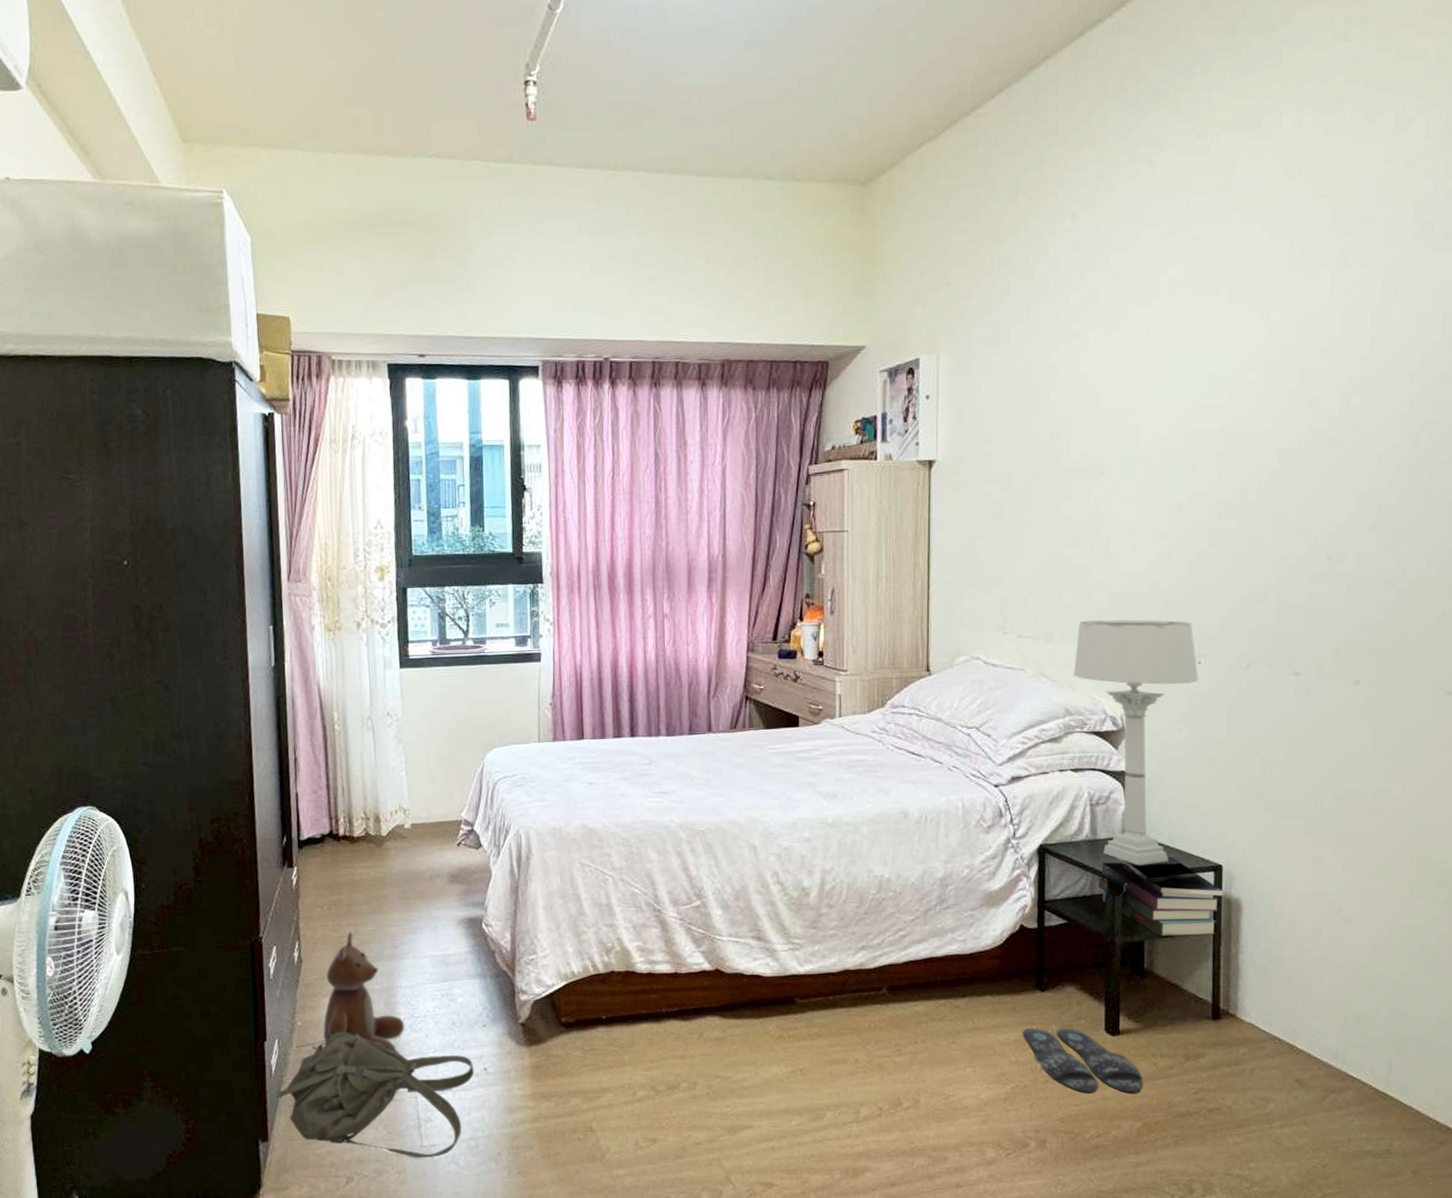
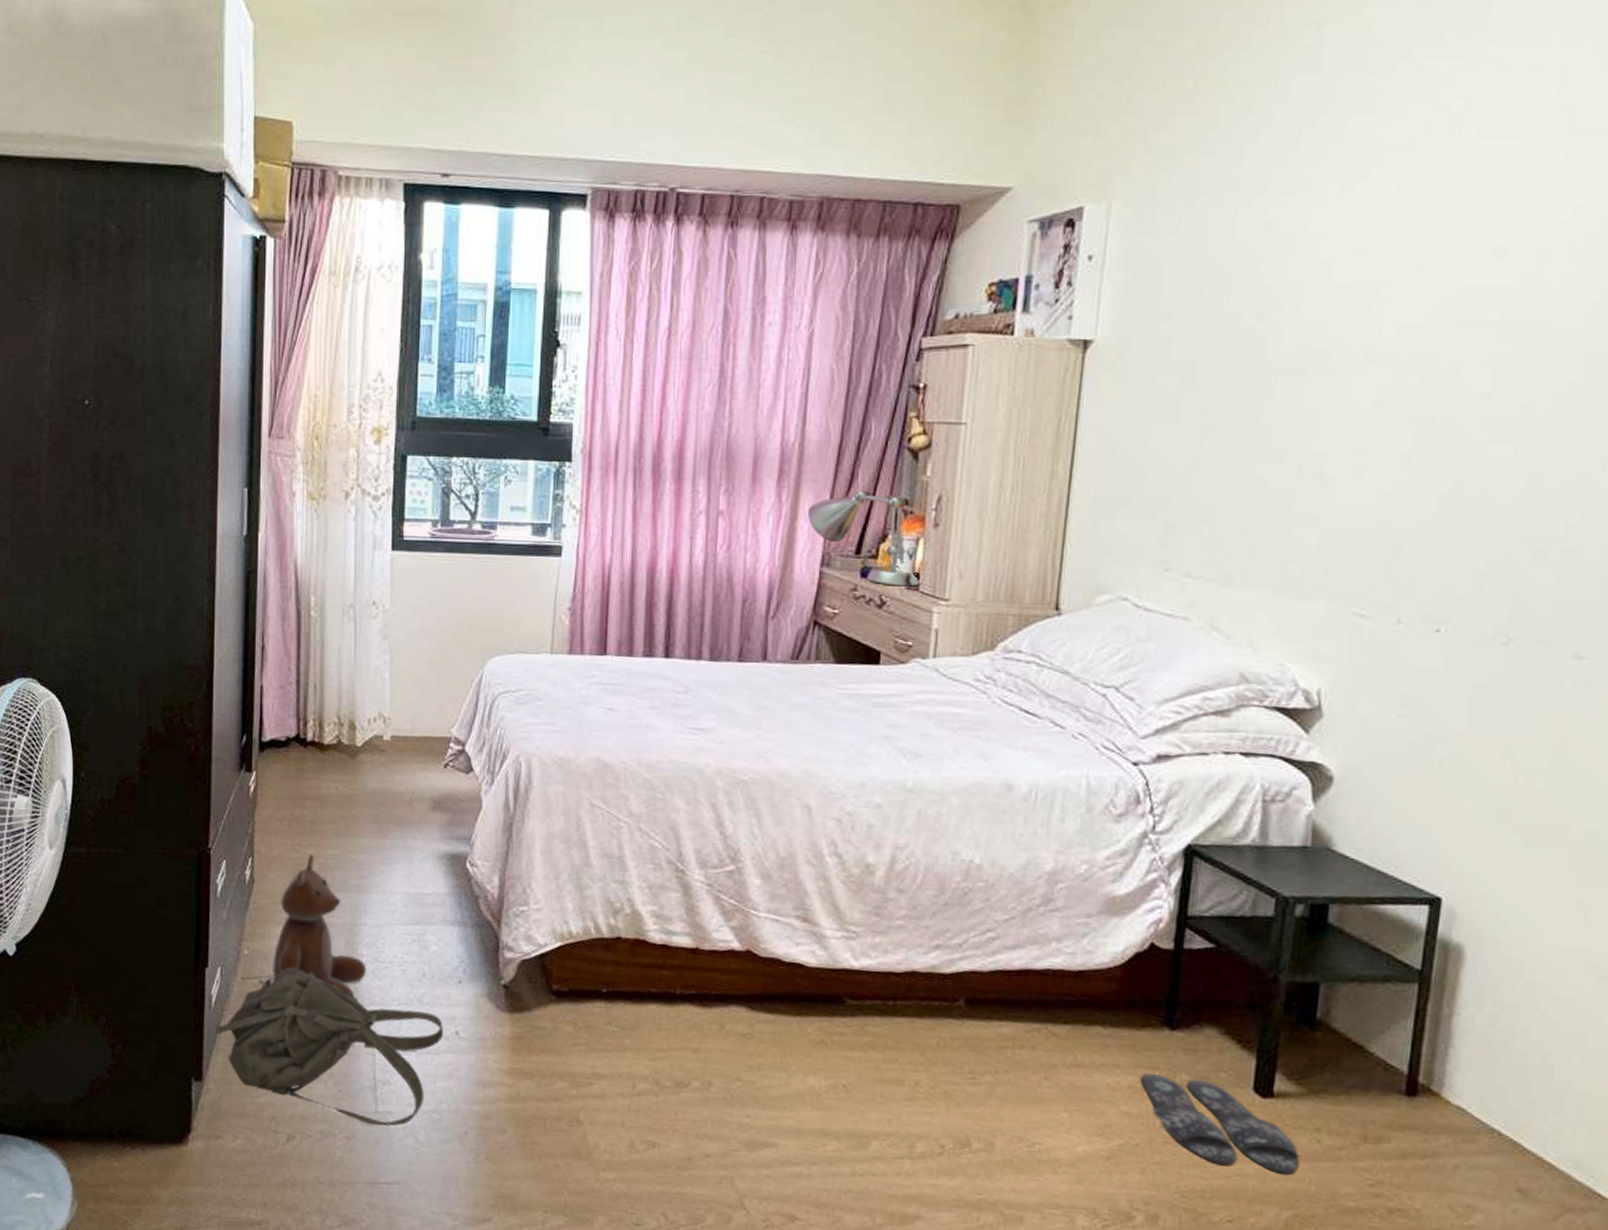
desk lamp: none [733,590,826,663] -> present [807,491,922,587]
table lamp: present [1074,619,1199,866] -> none [1257,562,1435,886]
books: present [1099,857,1223,937] -> none [1263,872,1440,987]

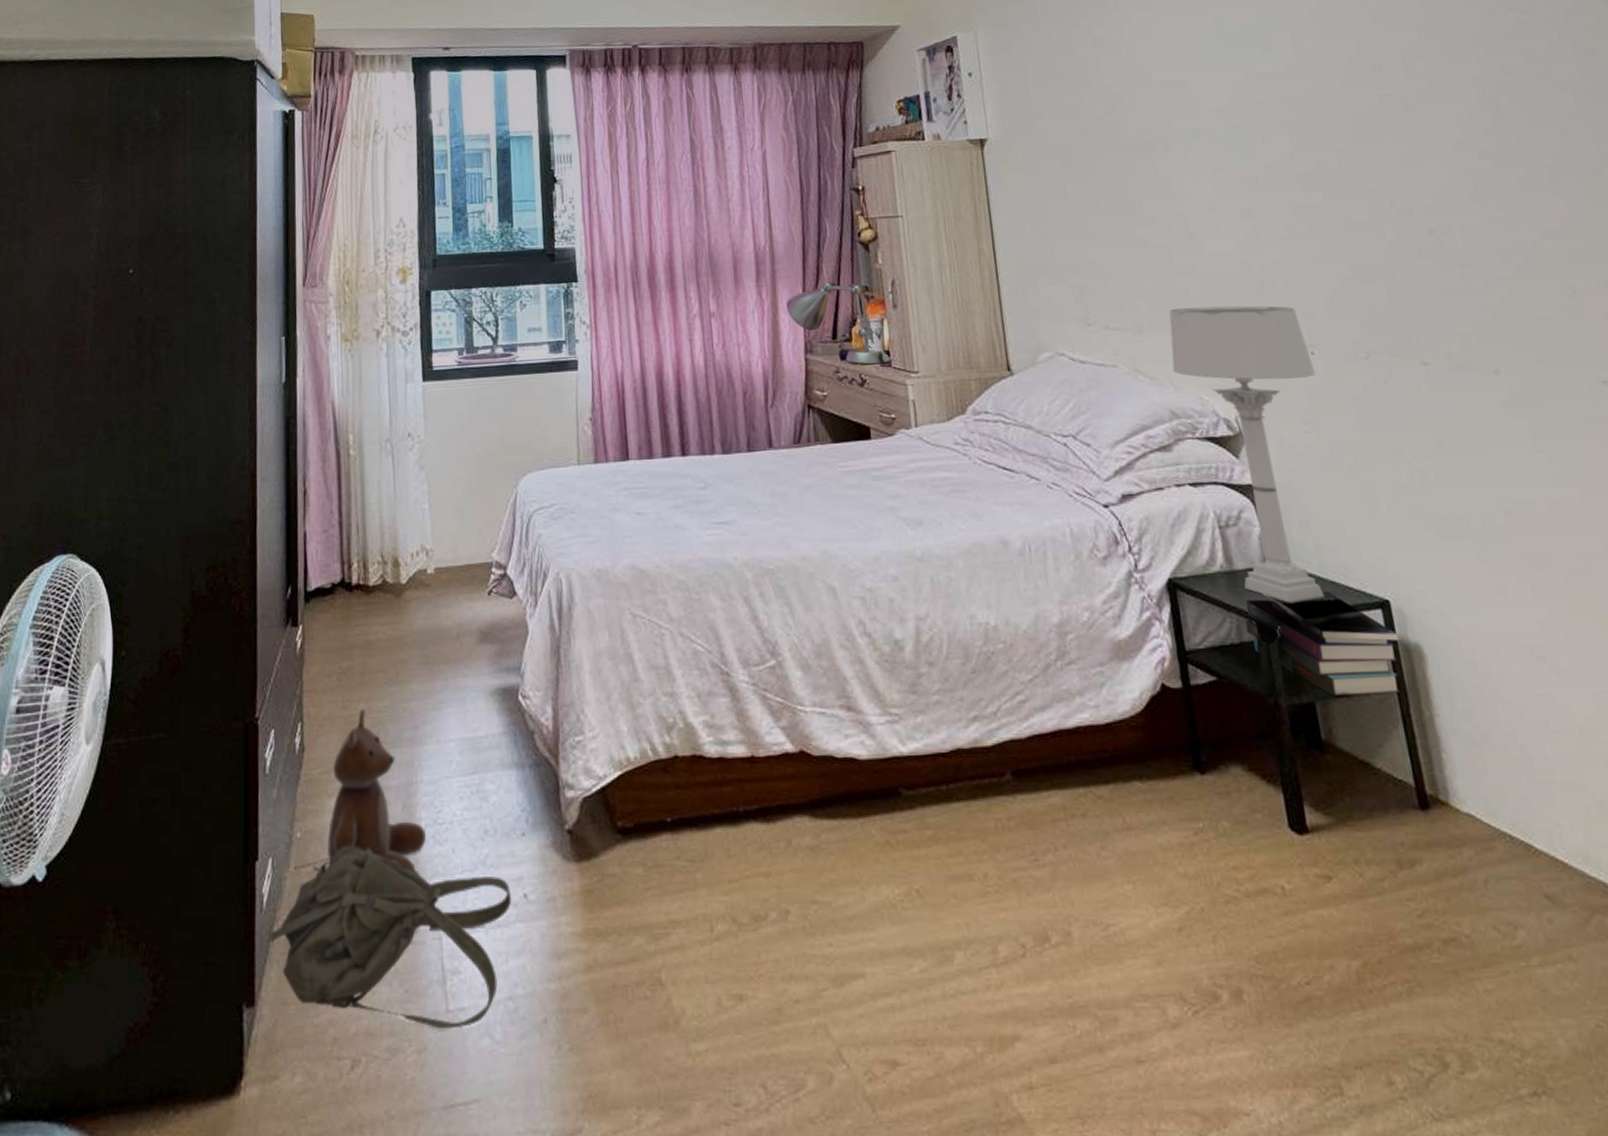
slippers: present [1140,1073,1300,1175] -> none [1187,824,1352,919]
table lamp: none [1257,562,1435,886] -> present [1169,306,1324,603]
books: none [1263,872,1440,987] -> present [1245,591,1401,696]

